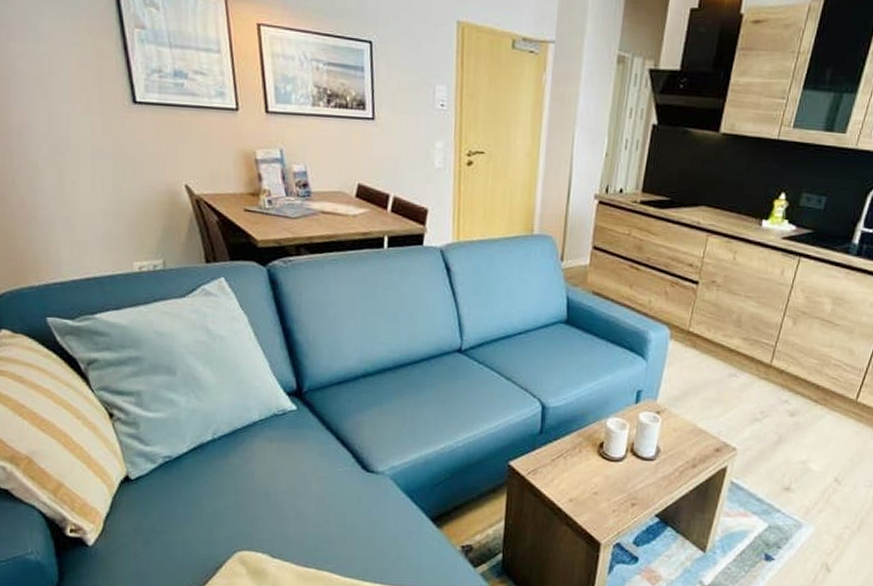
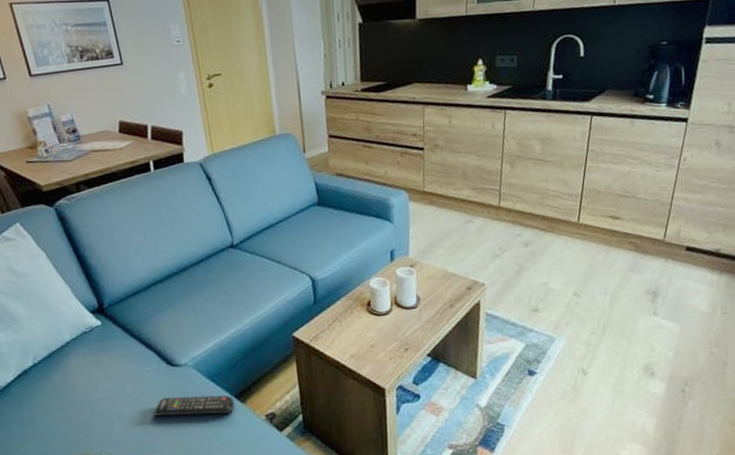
remote control: none [336,505,429,536] -> present [153,395,235,416]

